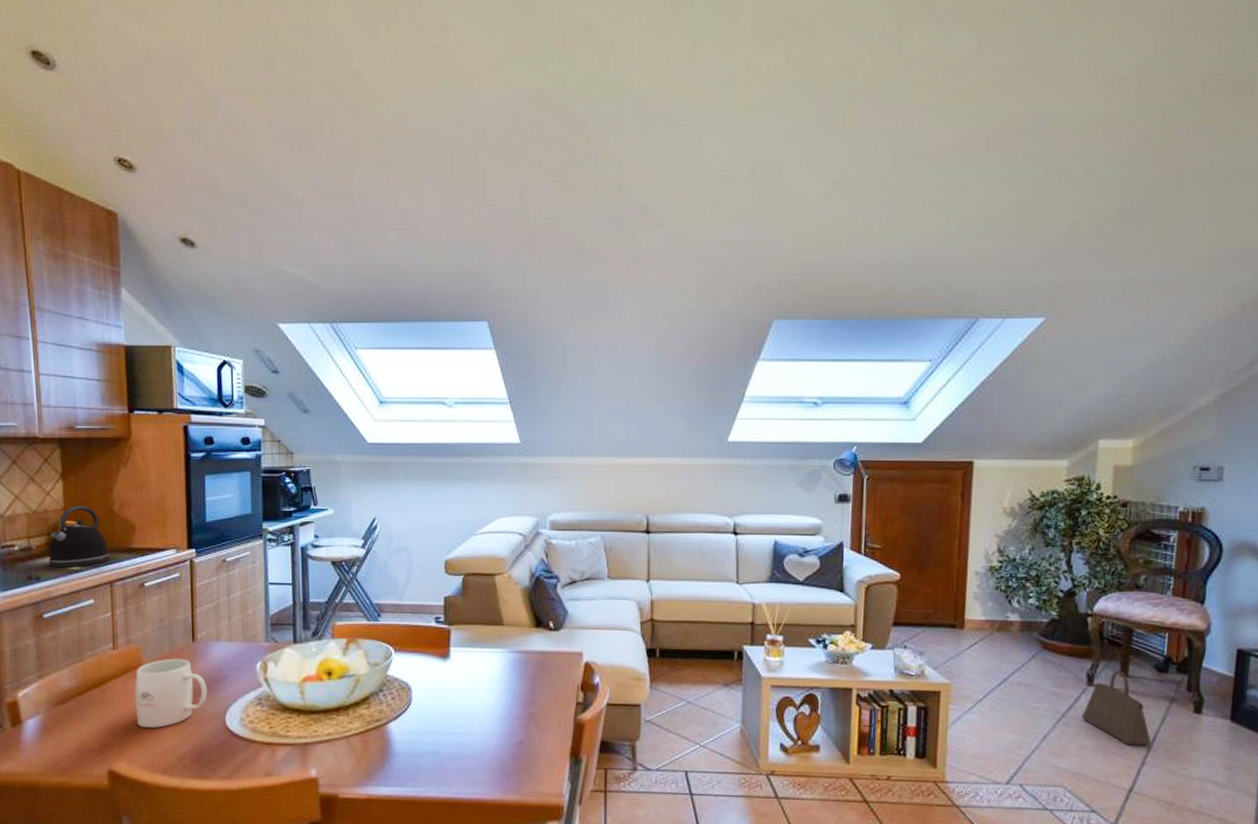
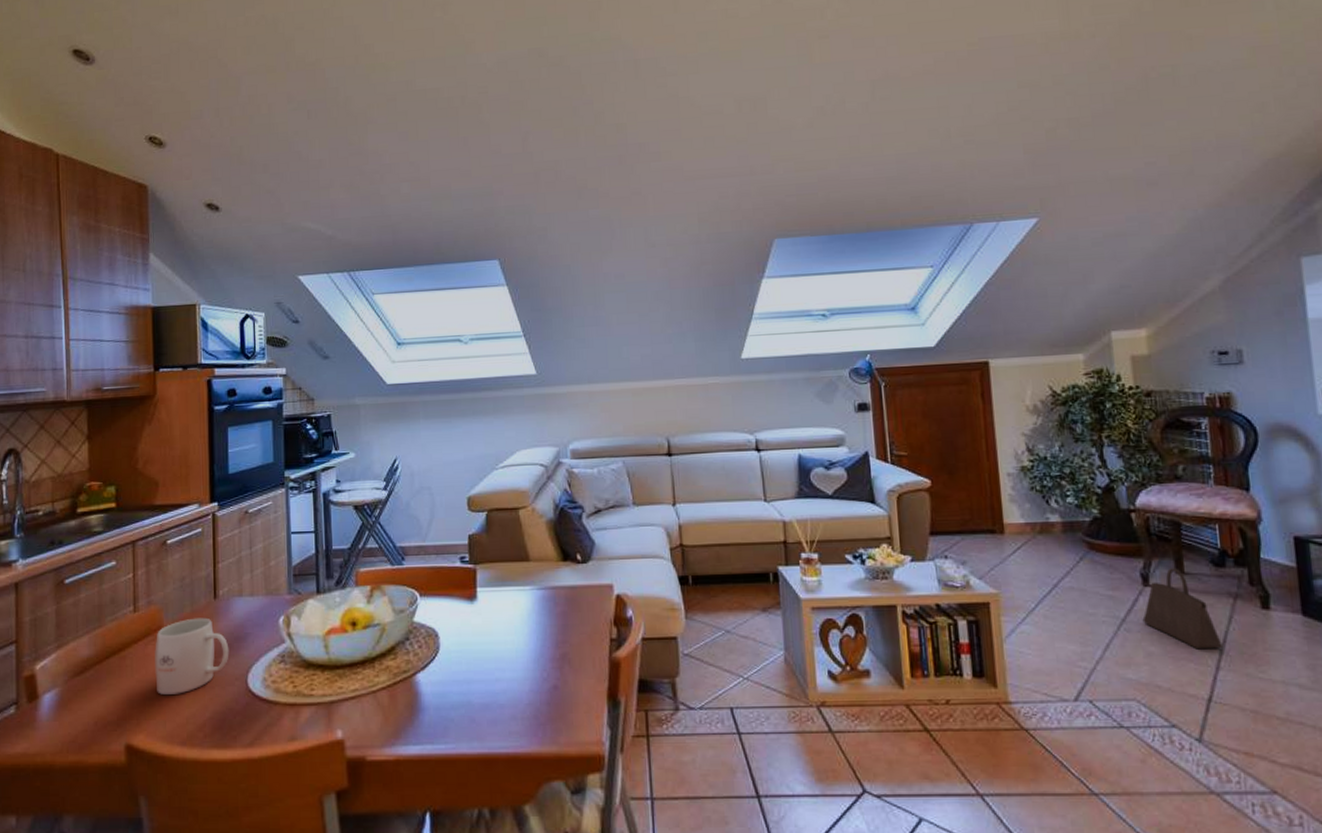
kettle: present [48,505,110,567] -> none [71,465,132,530]

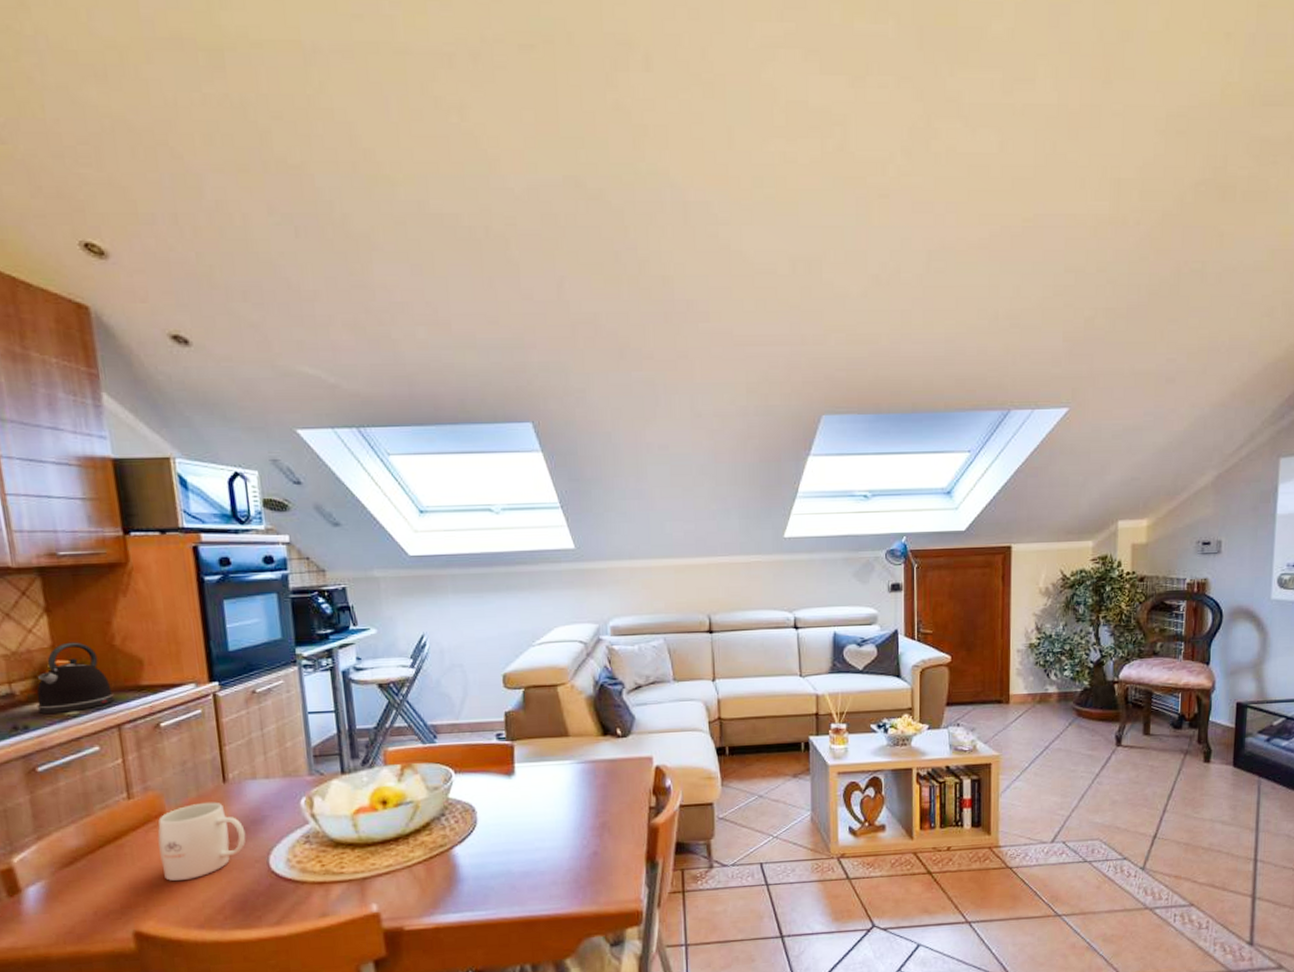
kettle: none [71,465,132,530] -> present [37,642,115,714]
handbag: present [1142,568,1222,650] -> none [1112,730,1170,797]

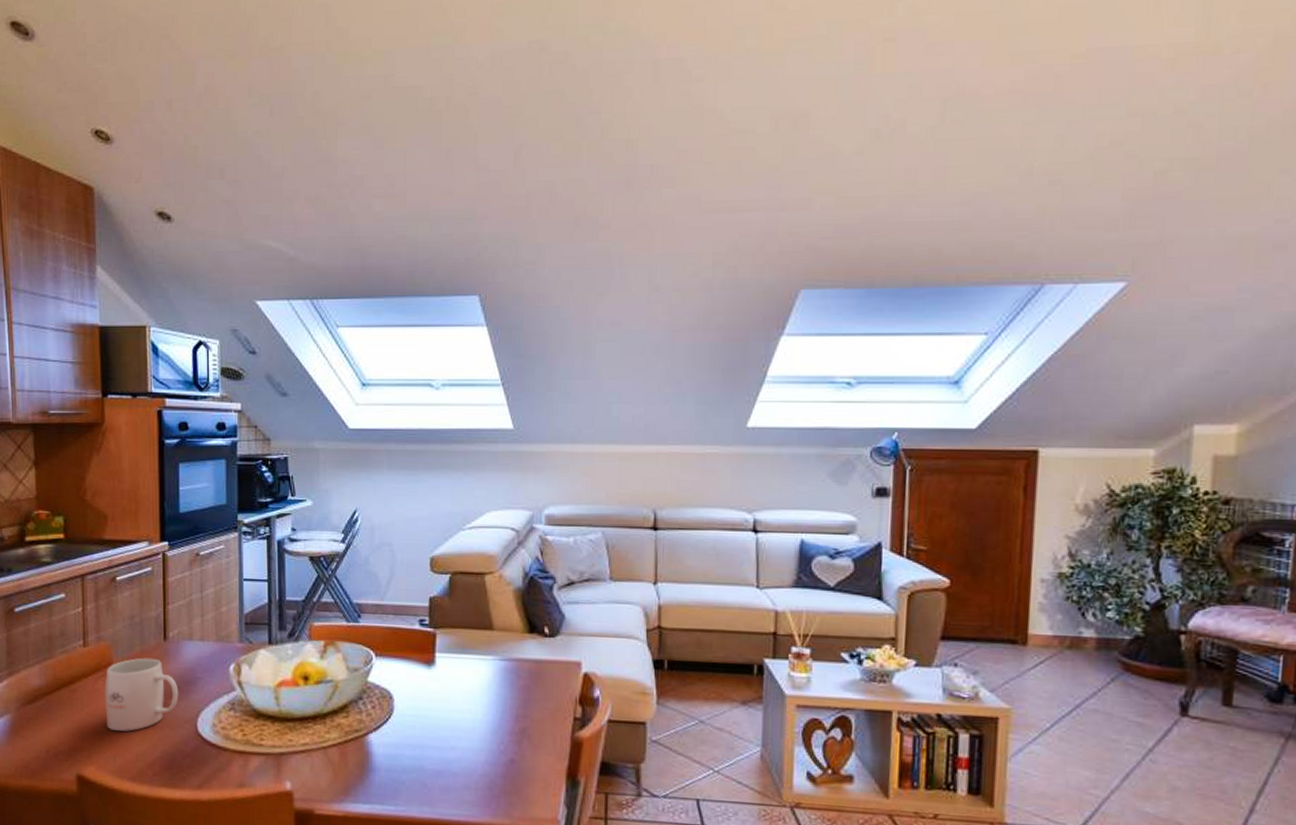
kettle: present [37,642,115,714] -> none [20,494,81,559]

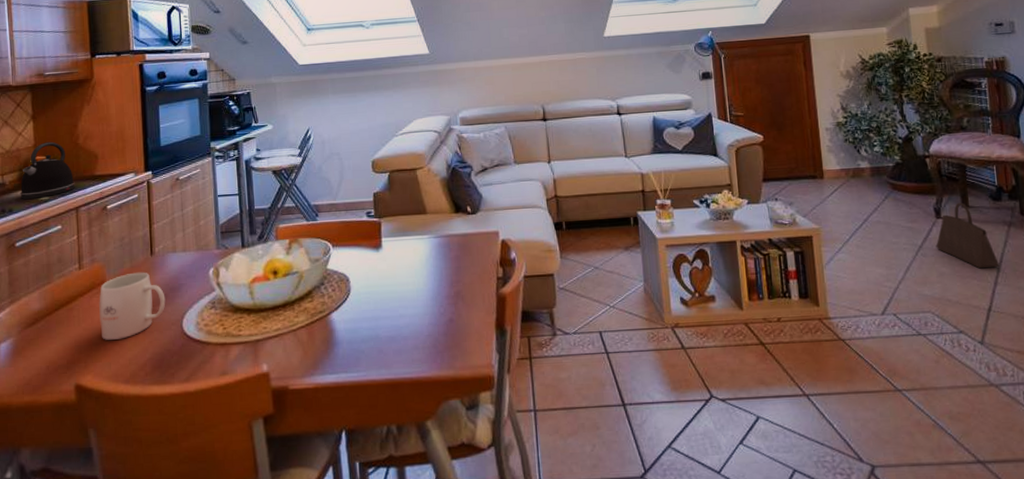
kettle: none [20,494,81,559] -> present [20,141,75,199]
handbag: none [1173,699,1262,791] -> present [935,202,999,269]

